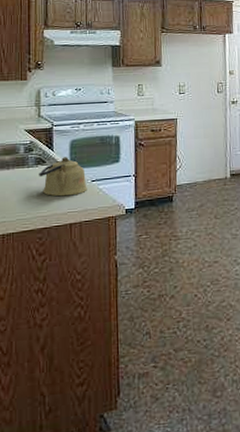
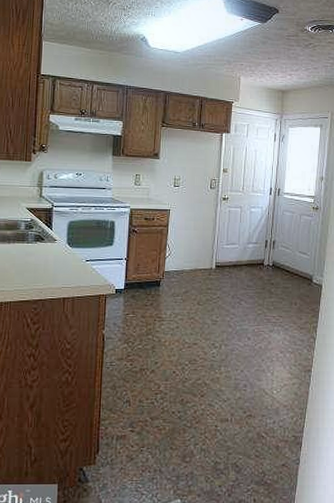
kettle: present [39,157,87,197] -> none [37,236,82,273]

